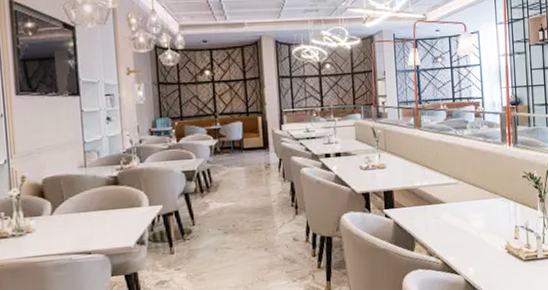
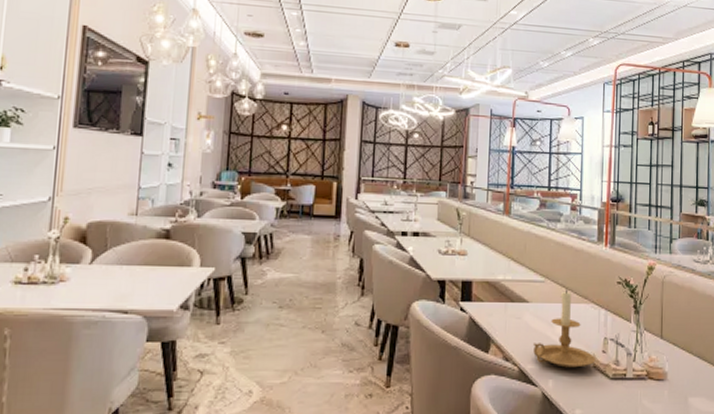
candle holder: none [452,188,510,256] -> present [532,289,596,368]

